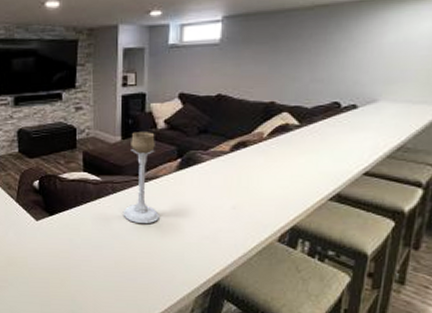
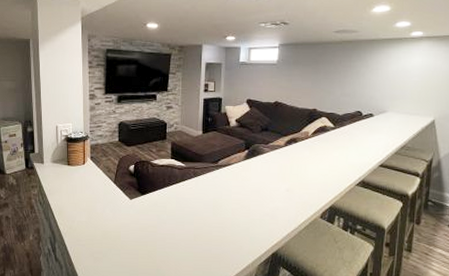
candle holder: present [122,132,159,224] -> none [201,128,231,203]

